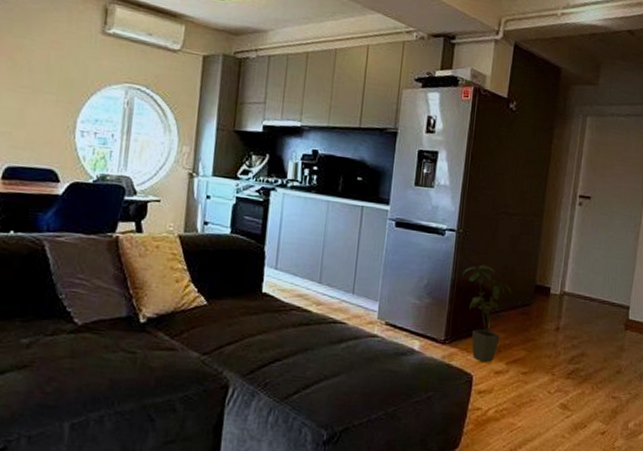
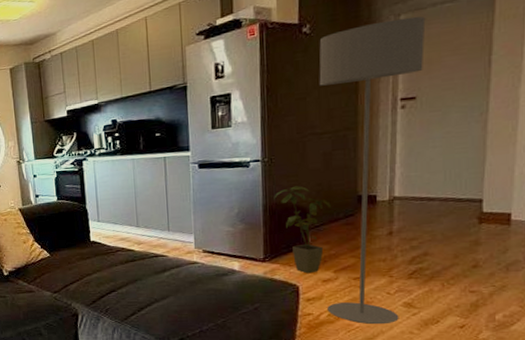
floor lamp: none [495,116,605,426] -> present [319,16,426,325]

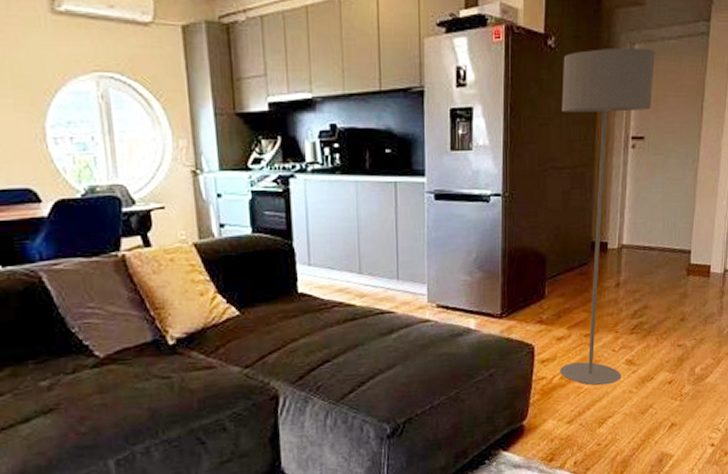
house plant: present [274,185,331,274] -> none [513,228,567,331]

